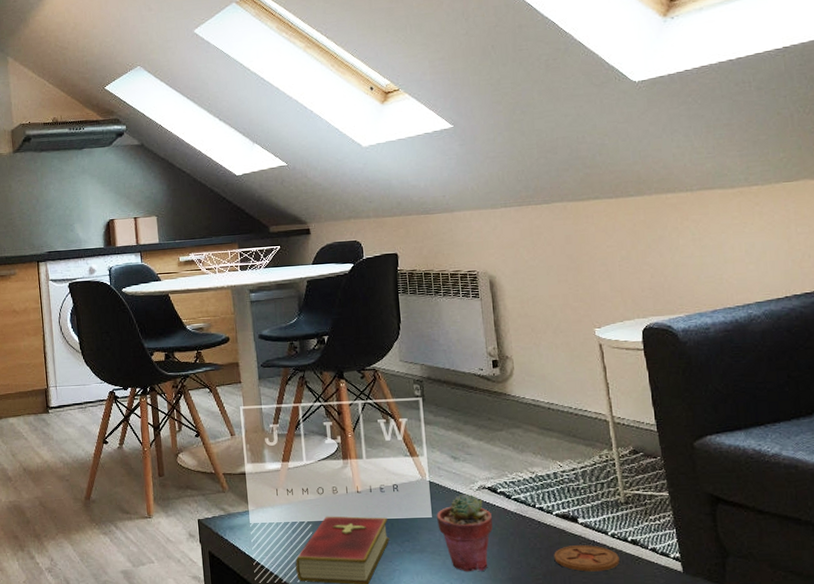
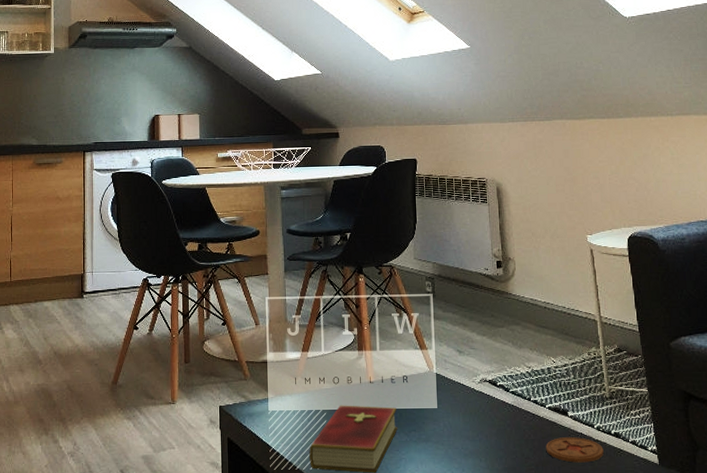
potted succulent: present [437,493,493,572] -> none [442,386,492,462]

